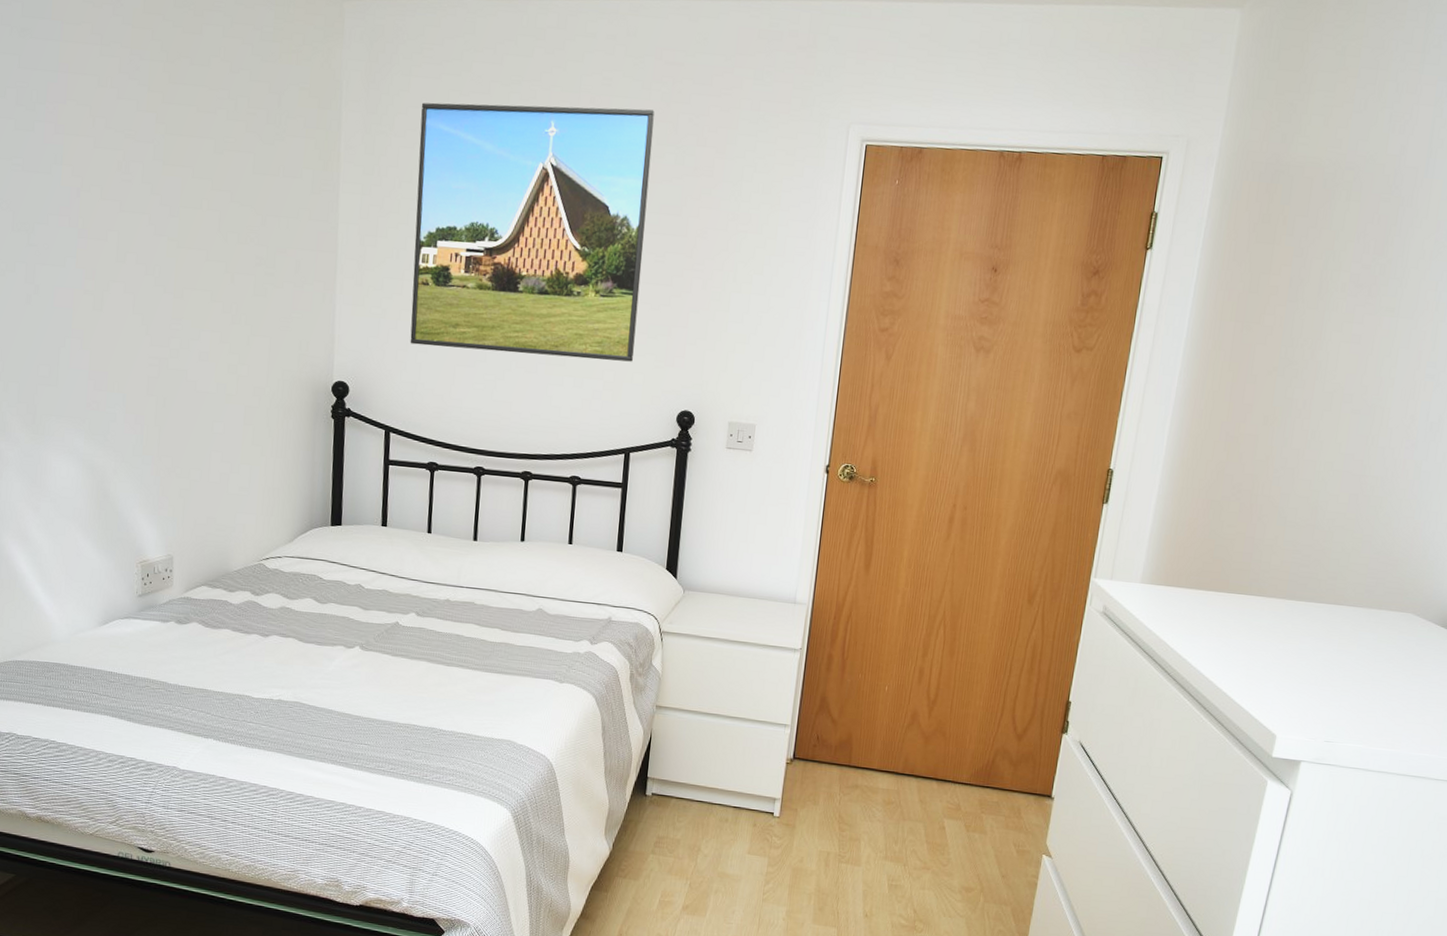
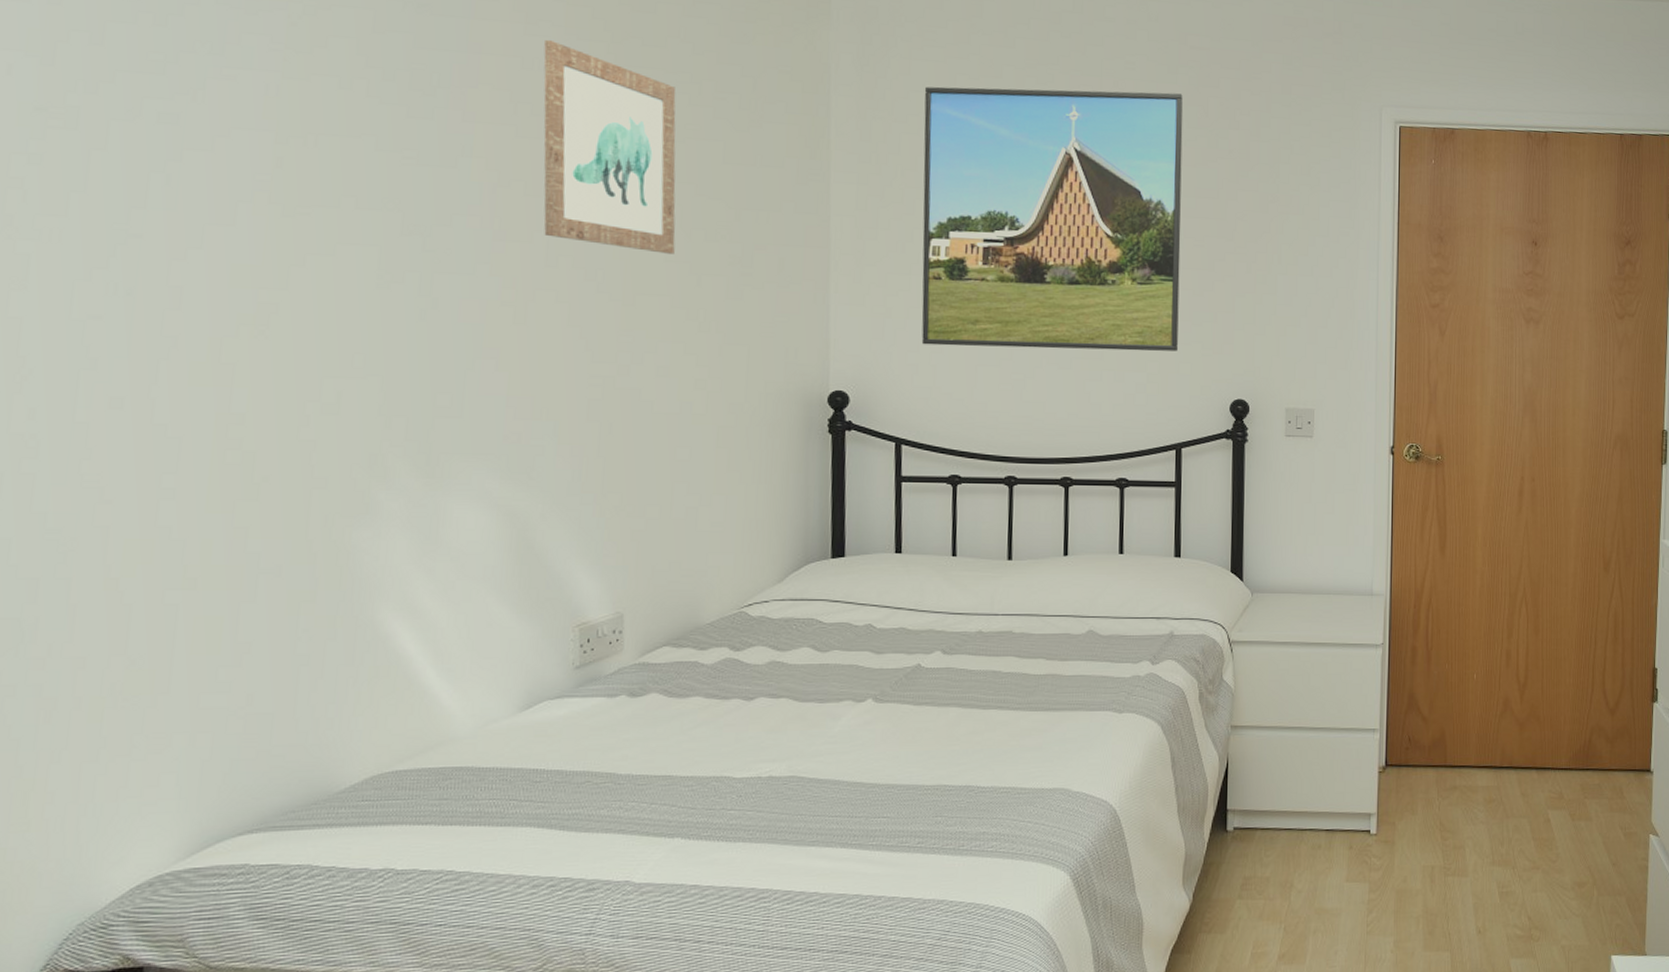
wall art: none [115,59,217,254] -> present [543,39,676,254]

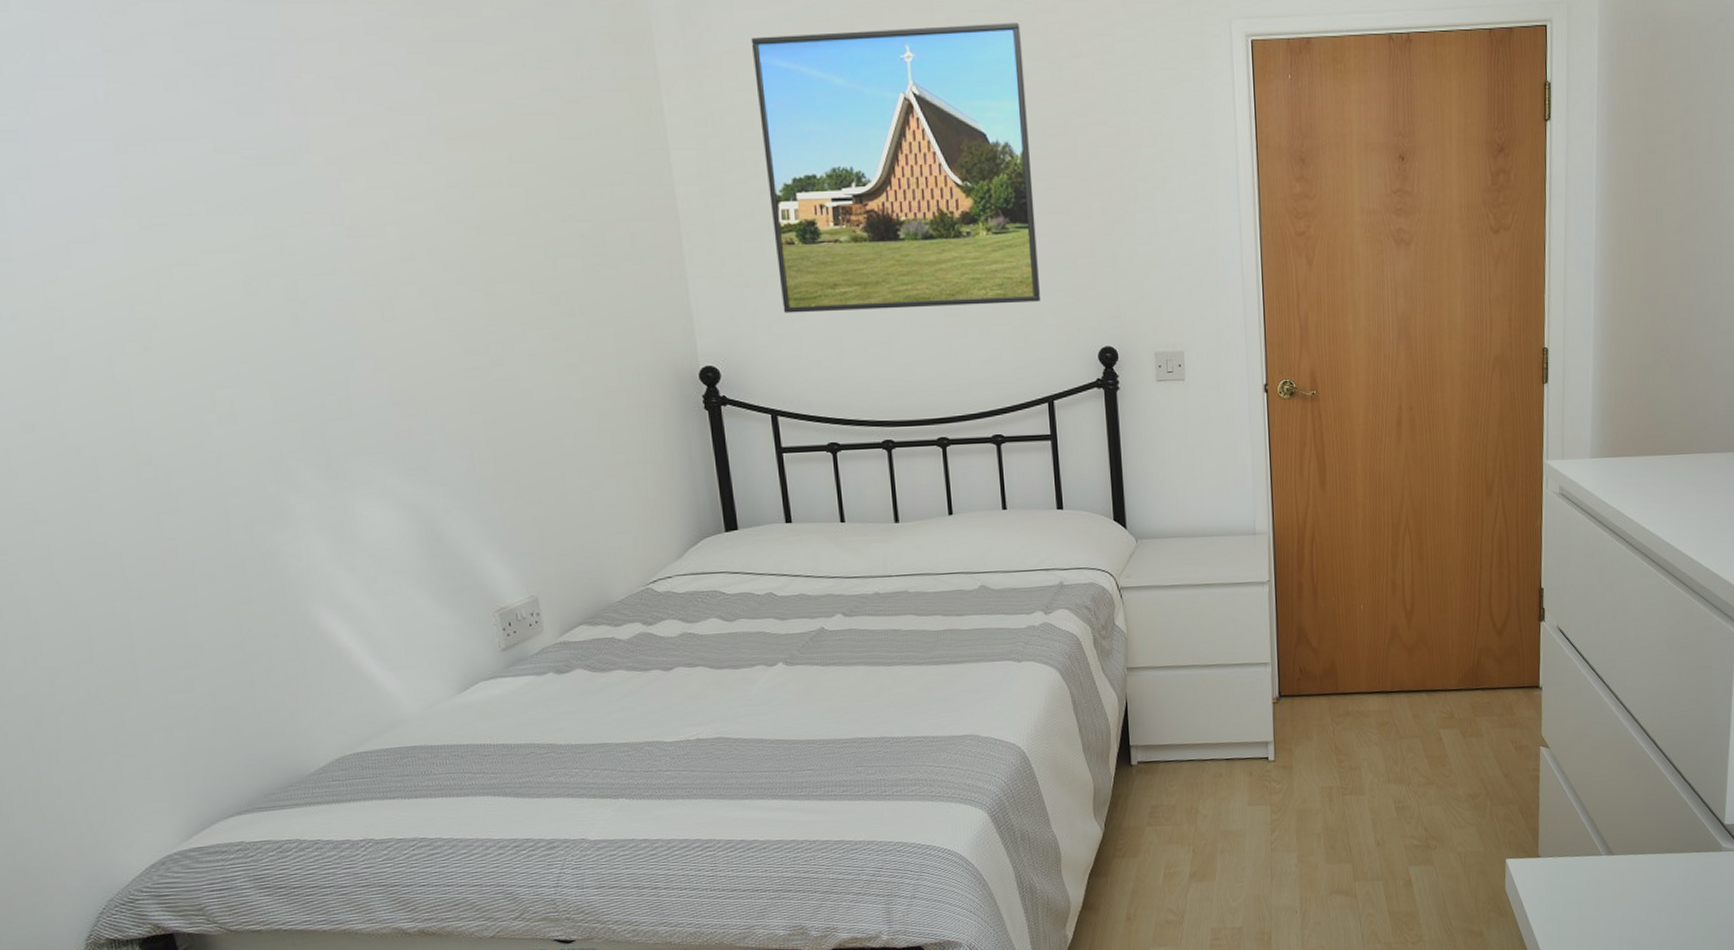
wall art: present [543,39,676,254] -> none [358,18,526,239]

